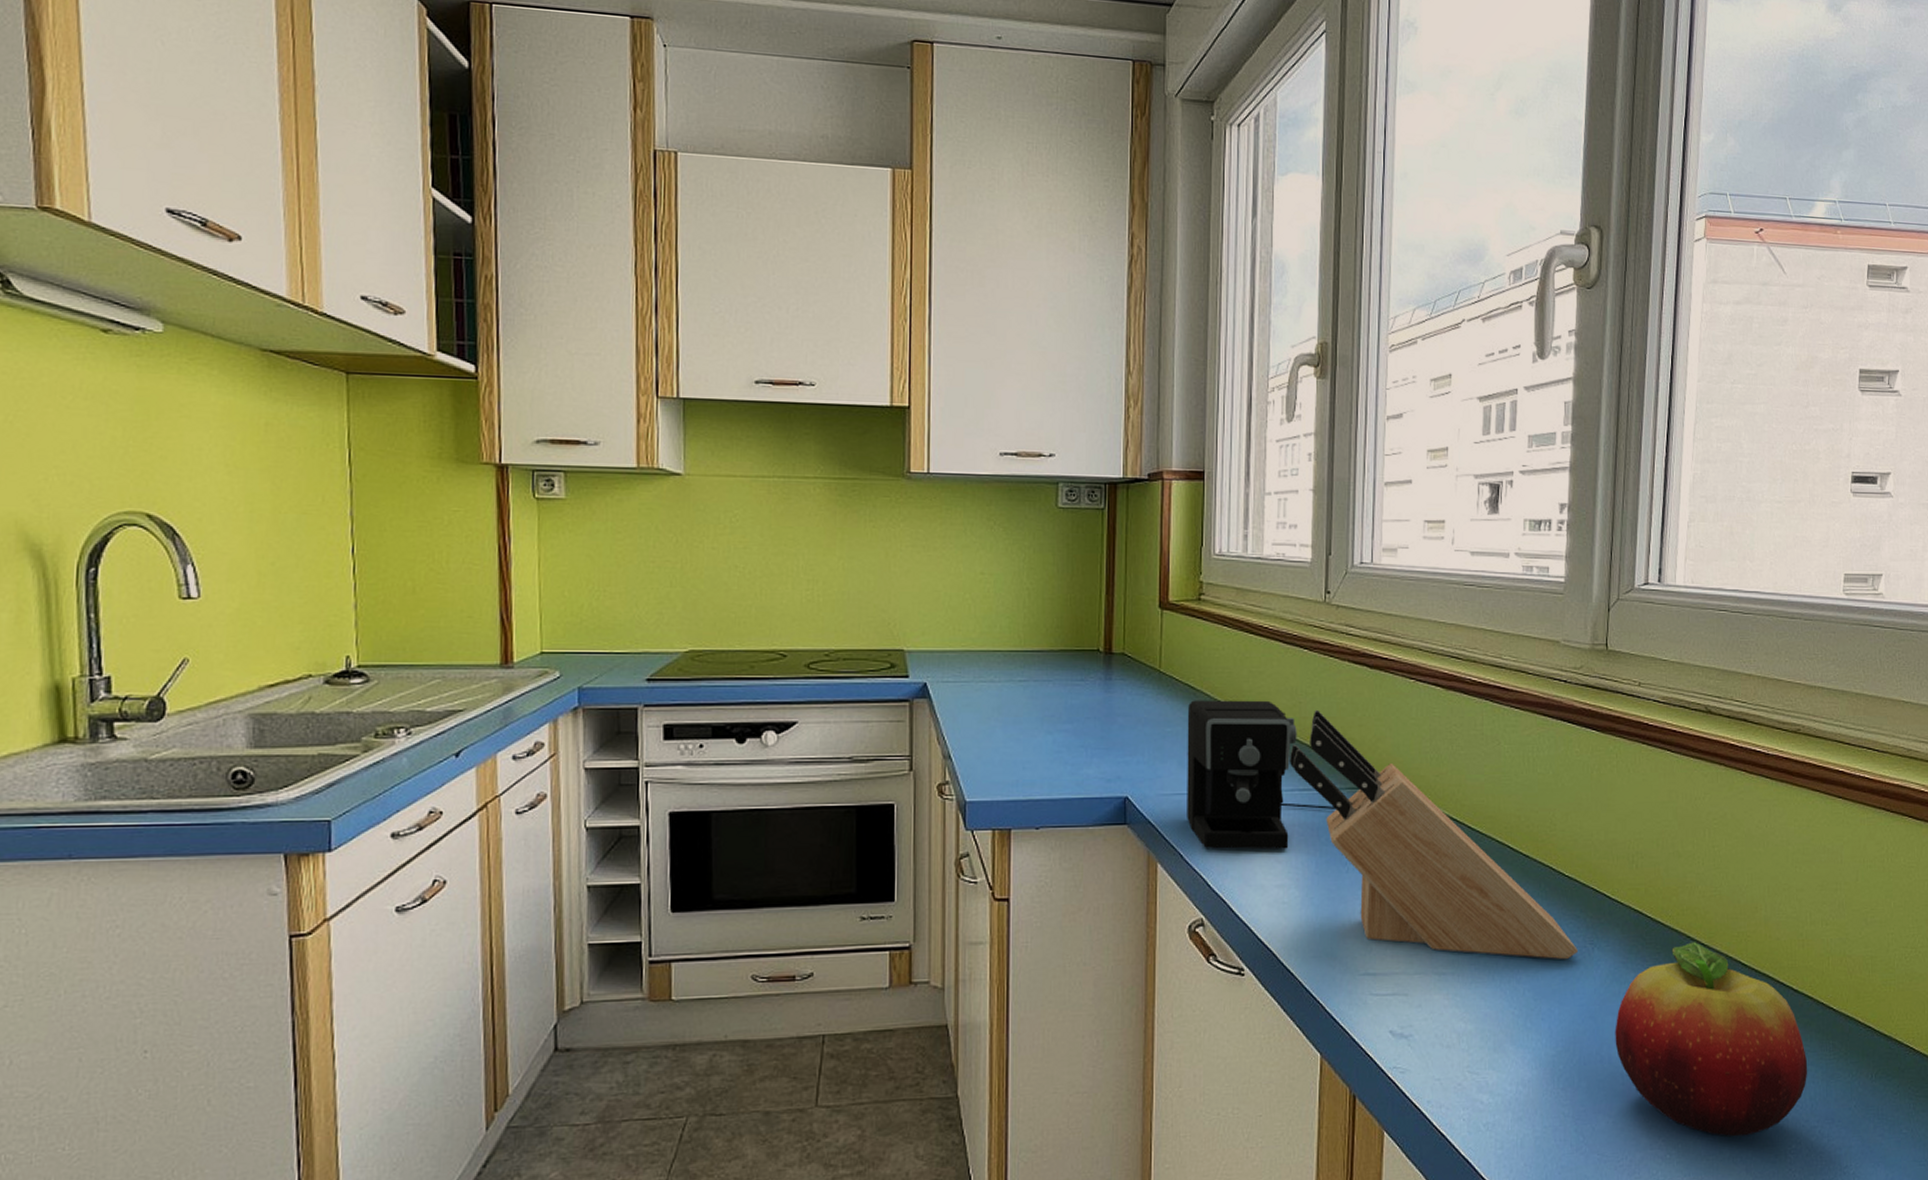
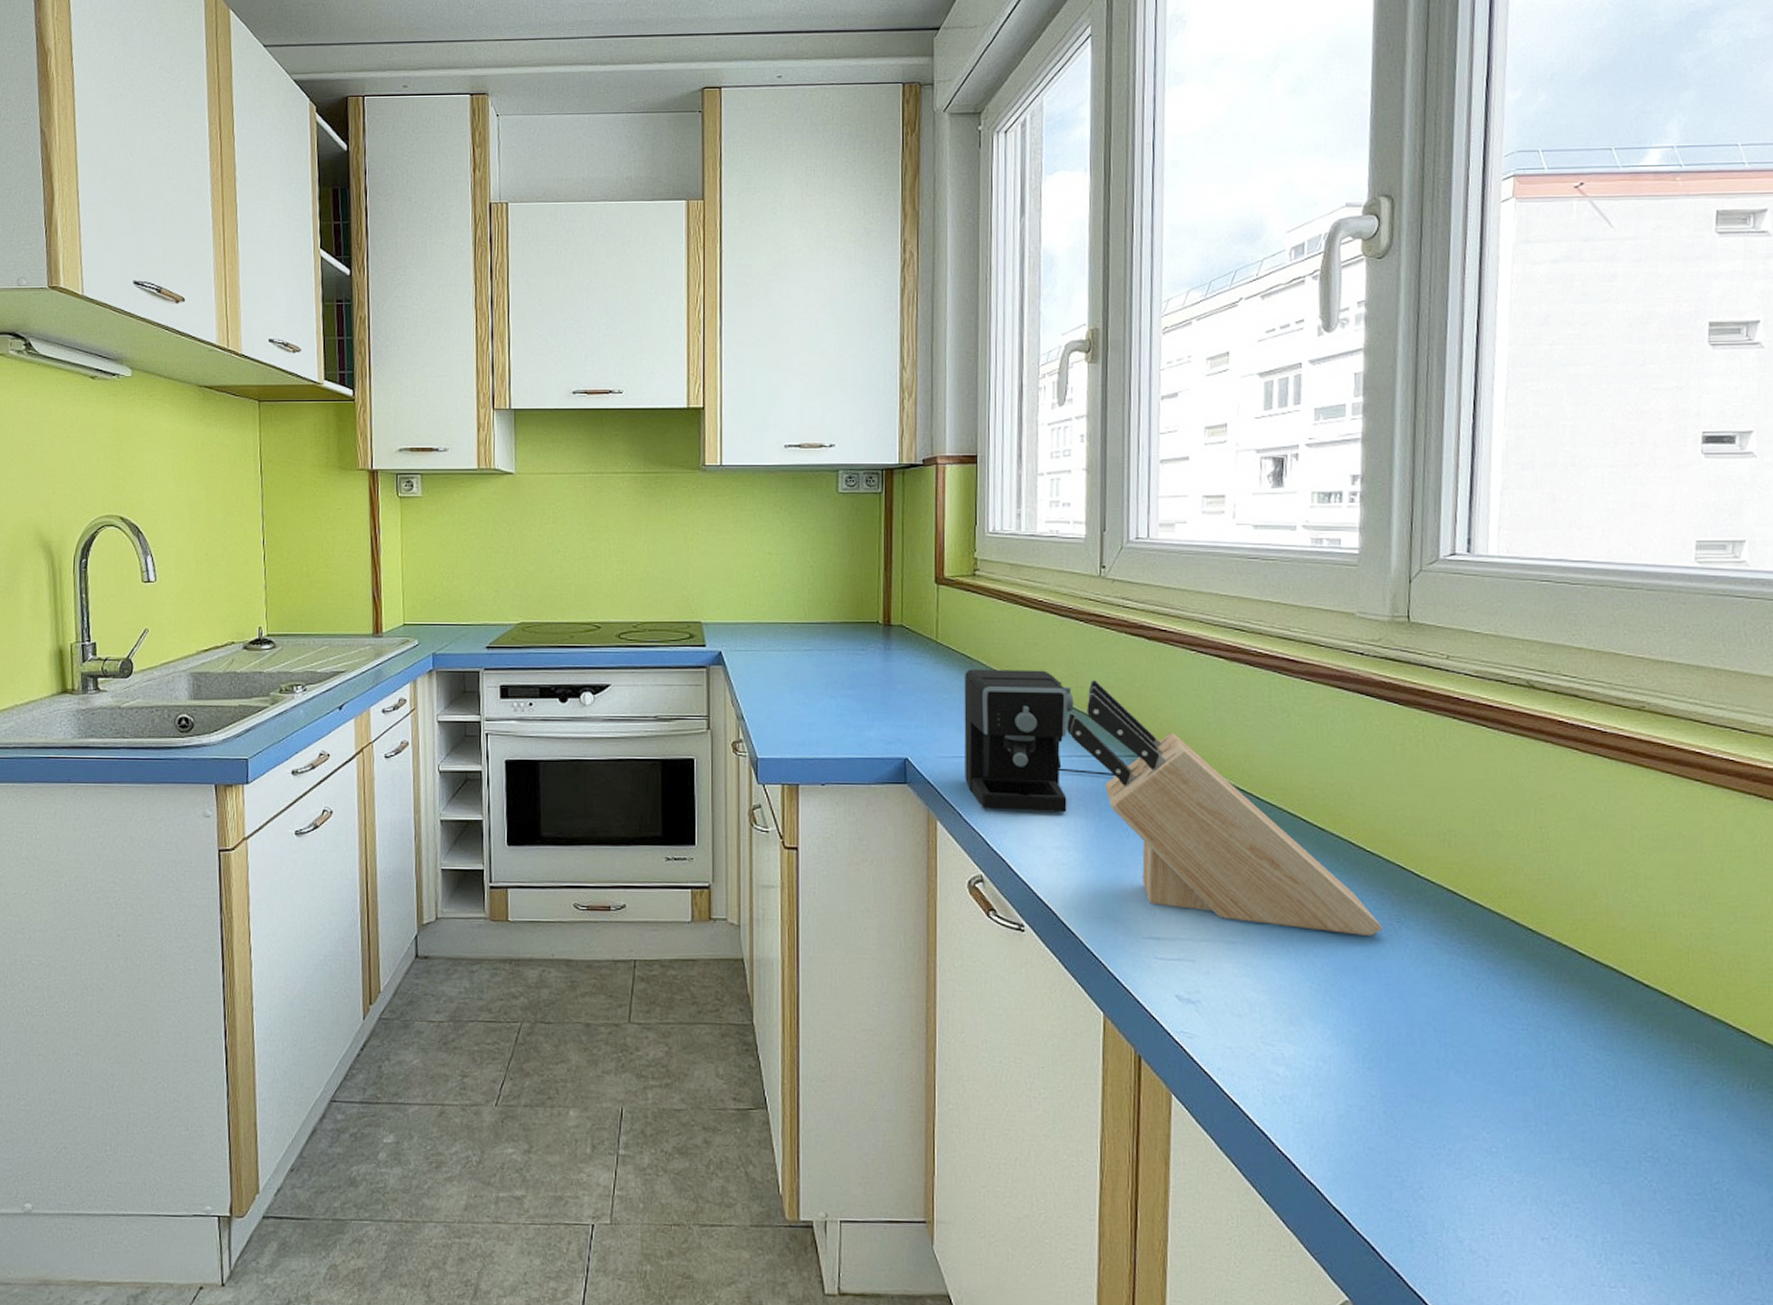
fruit: present [1615,942,1808,1137] -> none [1427,927,1666,1137]

